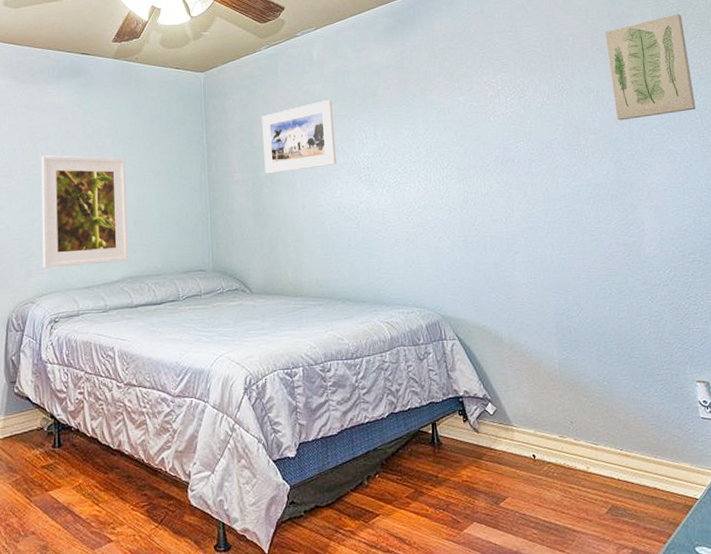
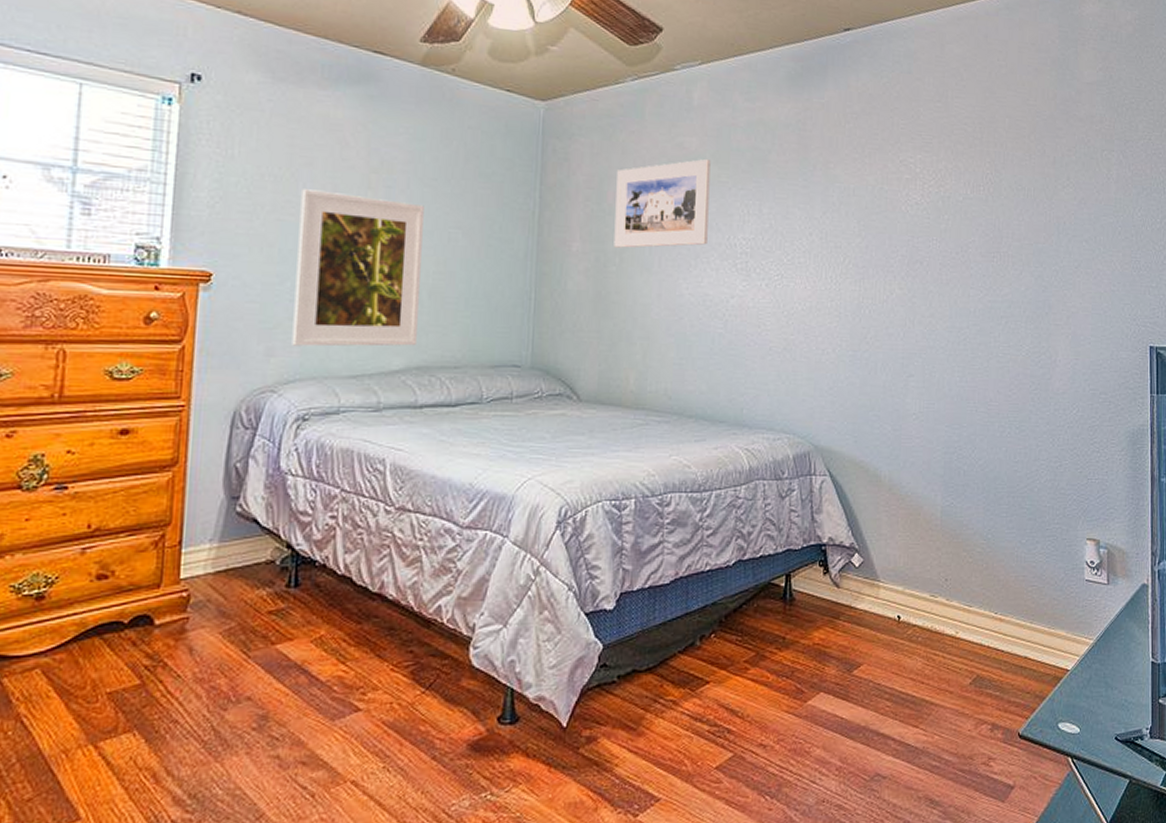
wall art: present [605,14,697,121] -> none [1045,107,1134,228]

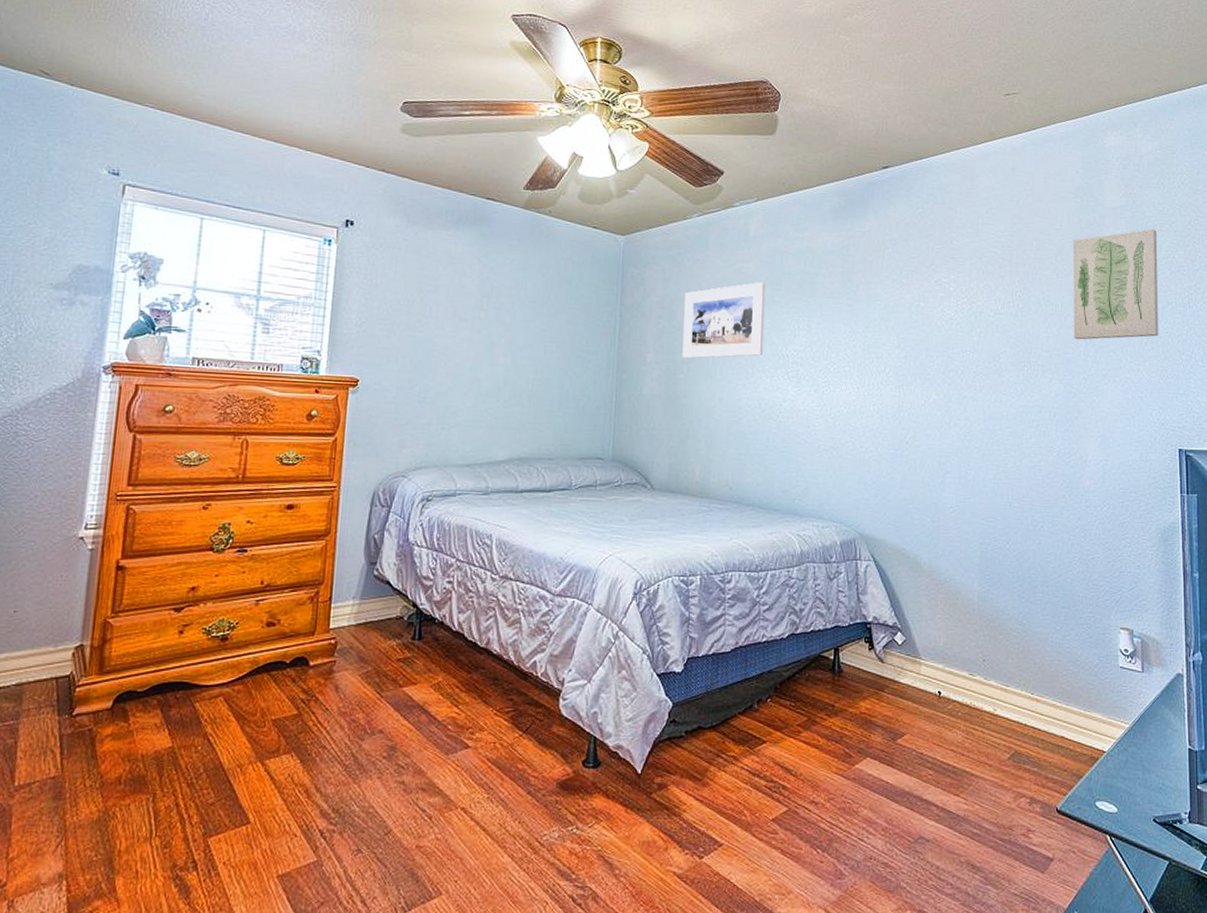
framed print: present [292,189,424,347] -> none [419,311,525,441]
wall art: none [1045,107,1134,228] -> present [1073,229,1159,340]

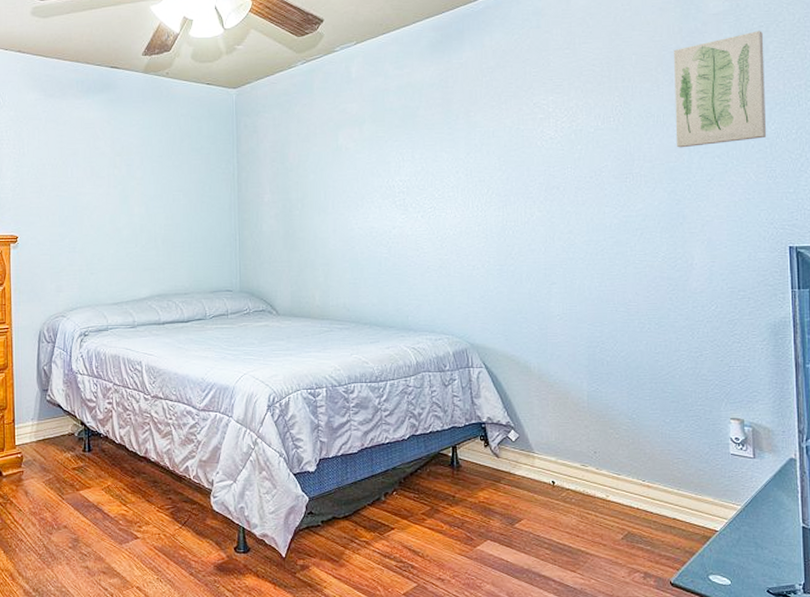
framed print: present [682,281,765,359] -> none [295,119,370,196]

